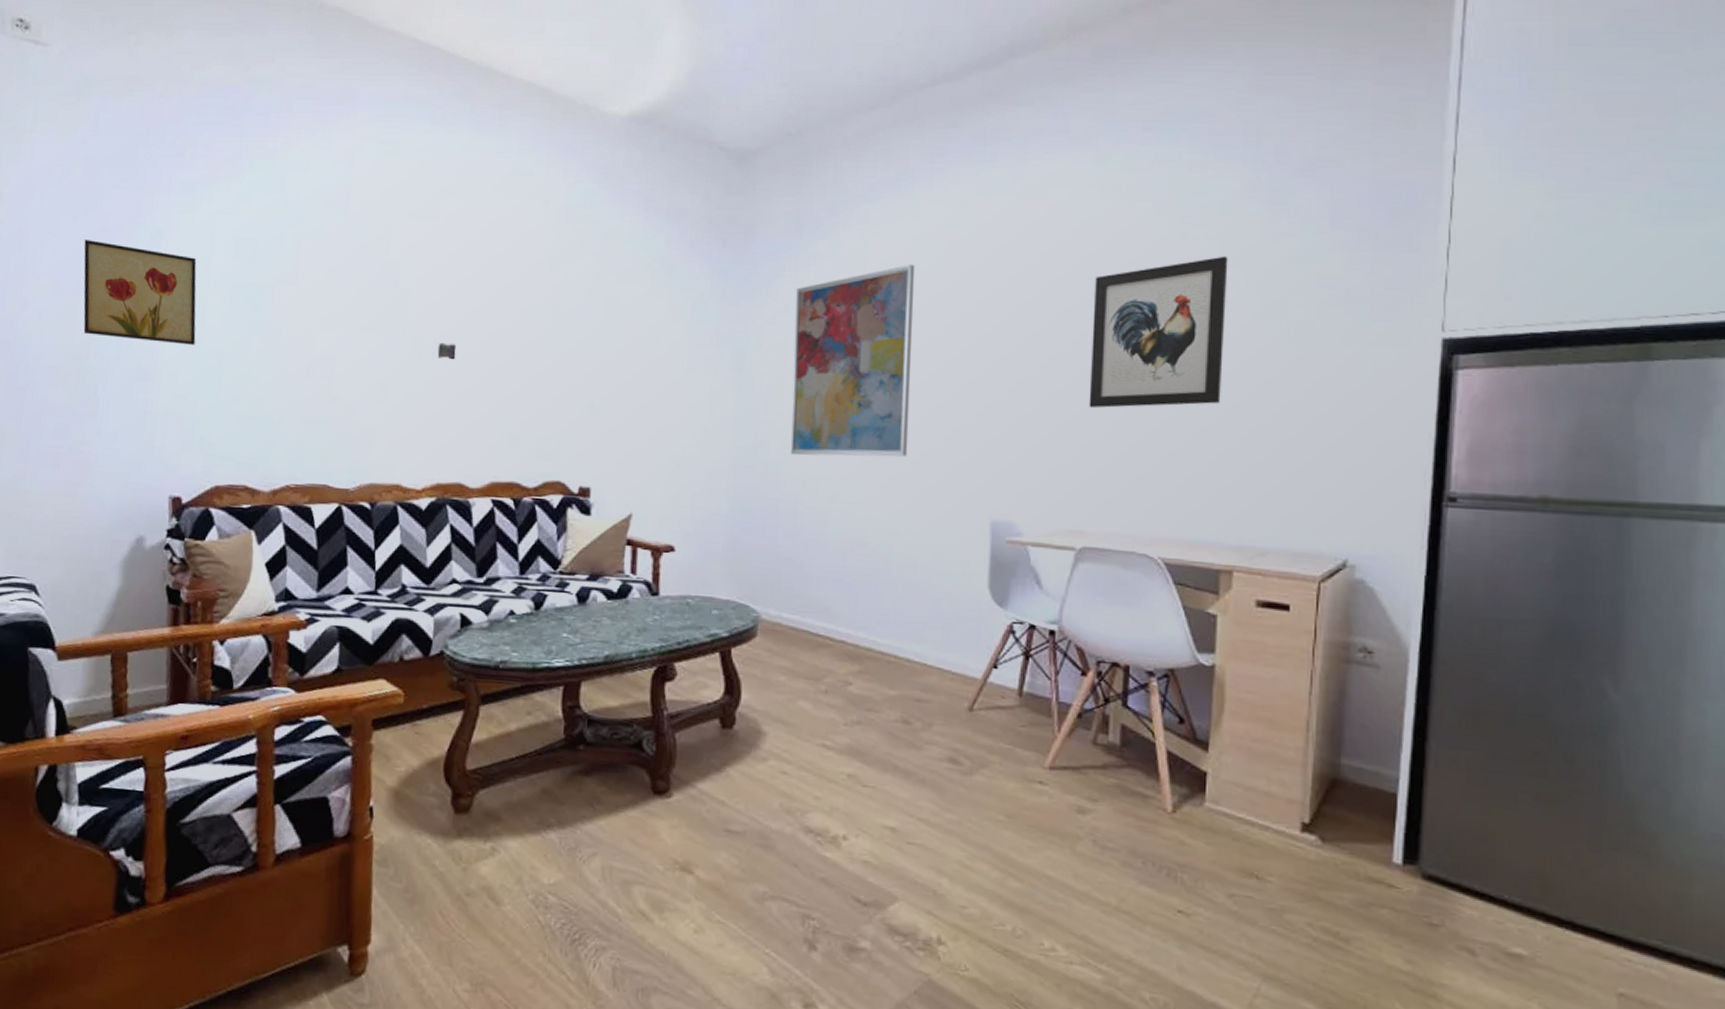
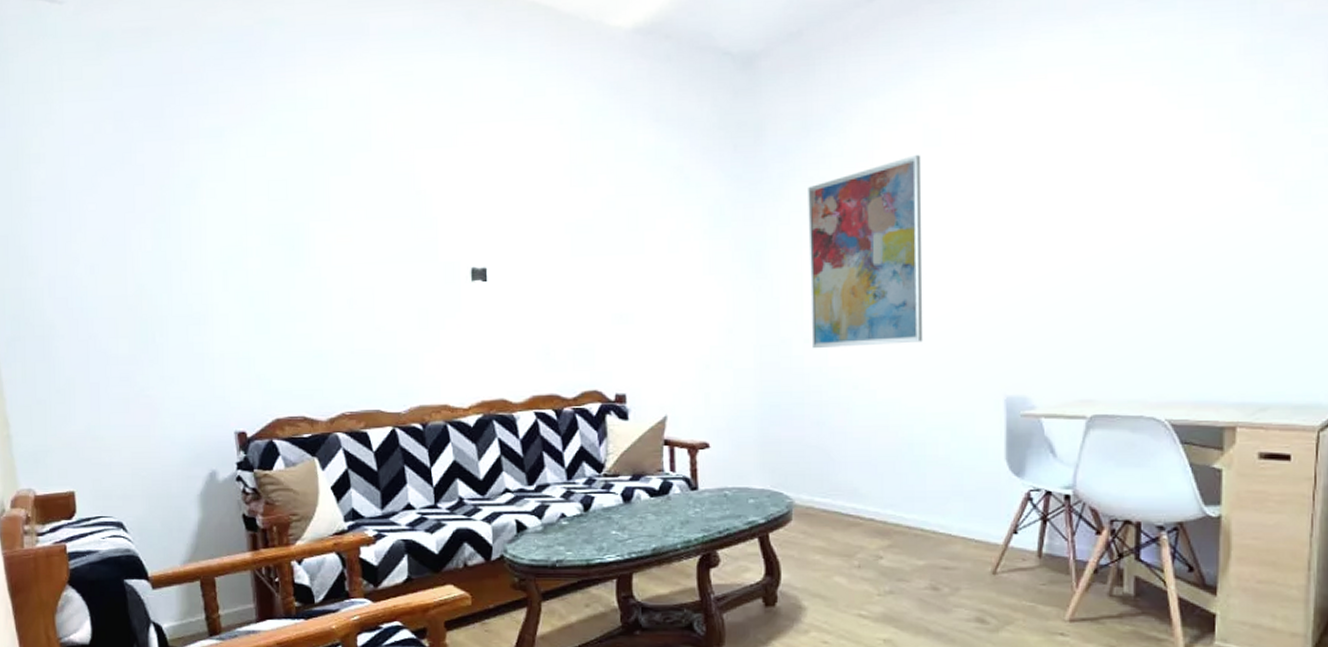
wall art: present [83,240,197,345] -> none [124,193,241,288]
wall art: present [1089,255,1228,409] -> none [1094,122,1226,282]

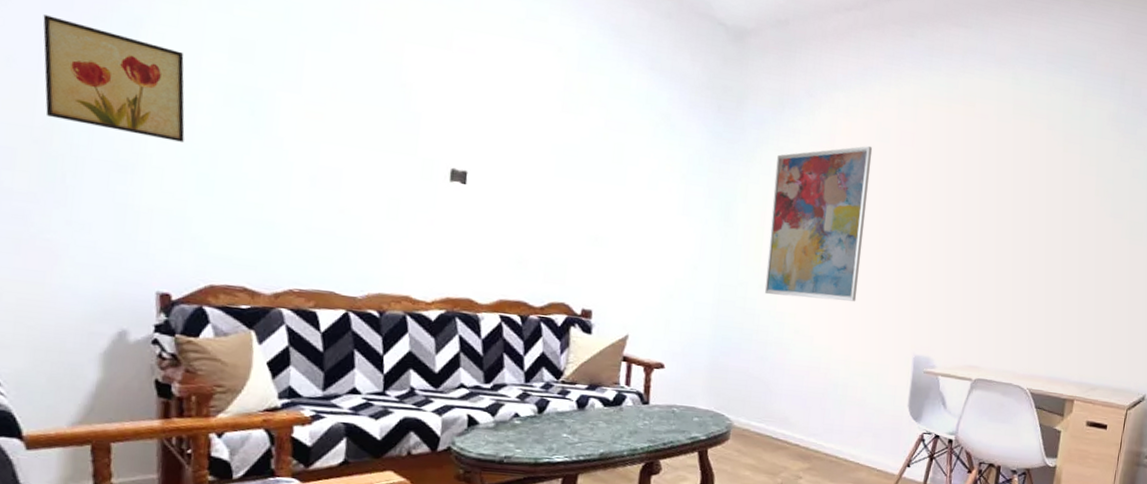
wall art: none [124,193,241,288] -> present [43,15,185,142]

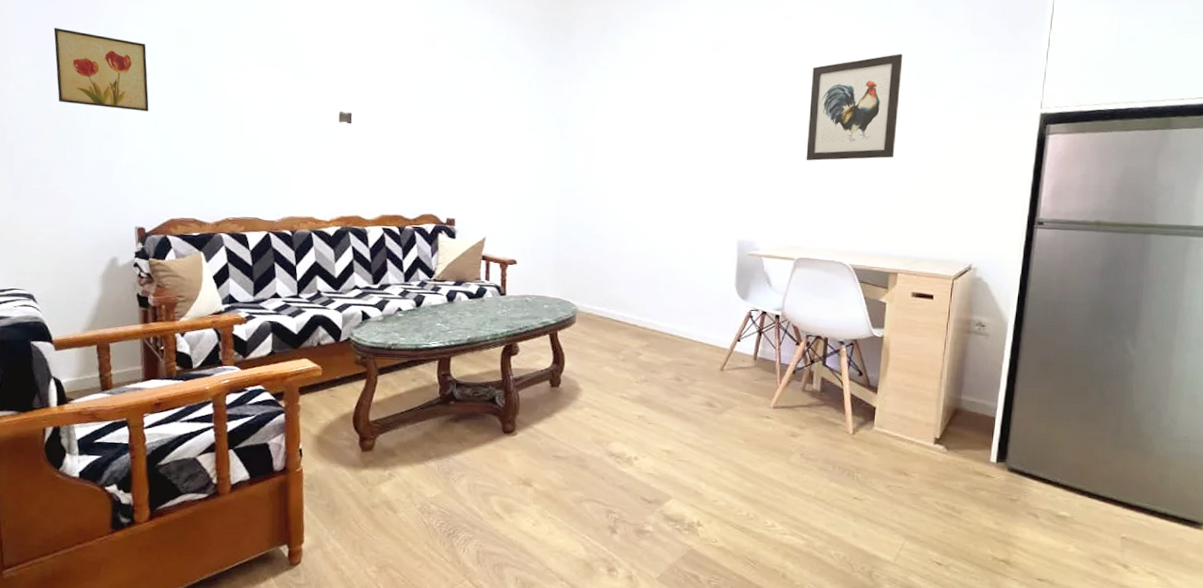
wall art: present [764,146,872,302] -> none [599,56,687,196]
wall art: none [990,167,1094,278] -> present [806,53,903,161]

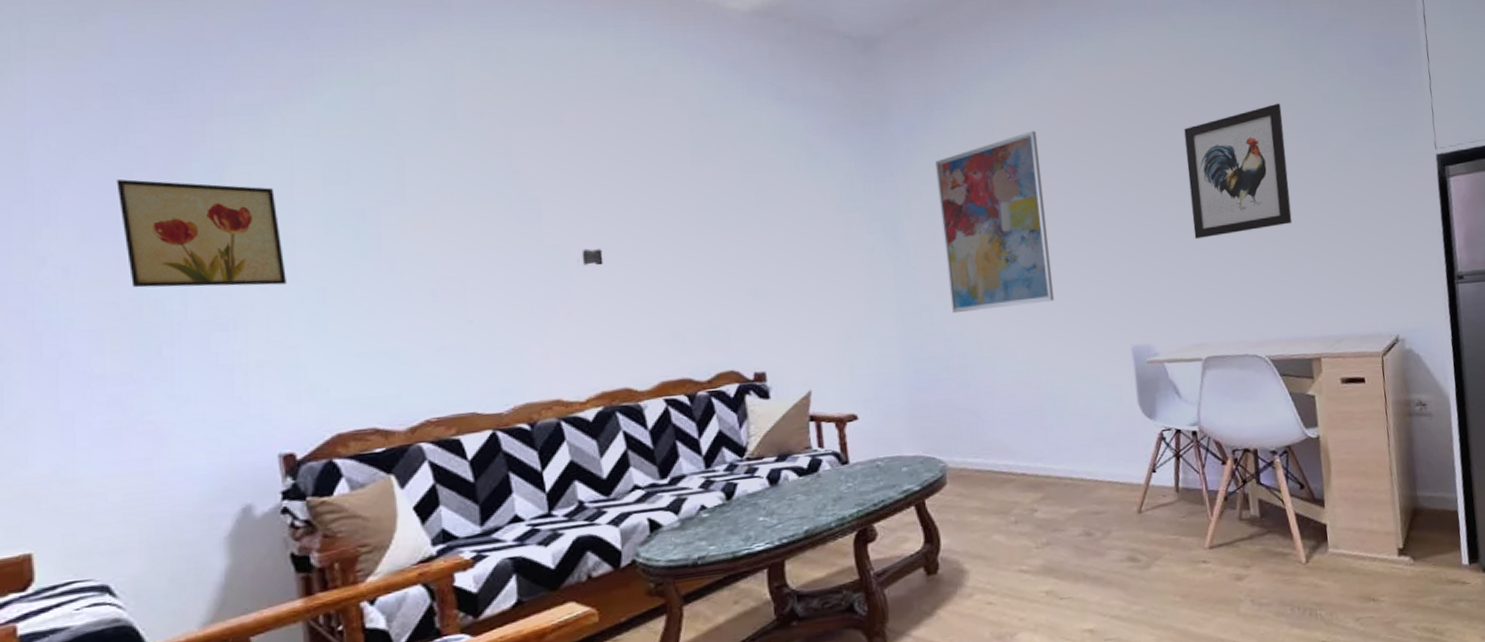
wall art: none [599,56,687,196] -> present [935,131,1055,314]

